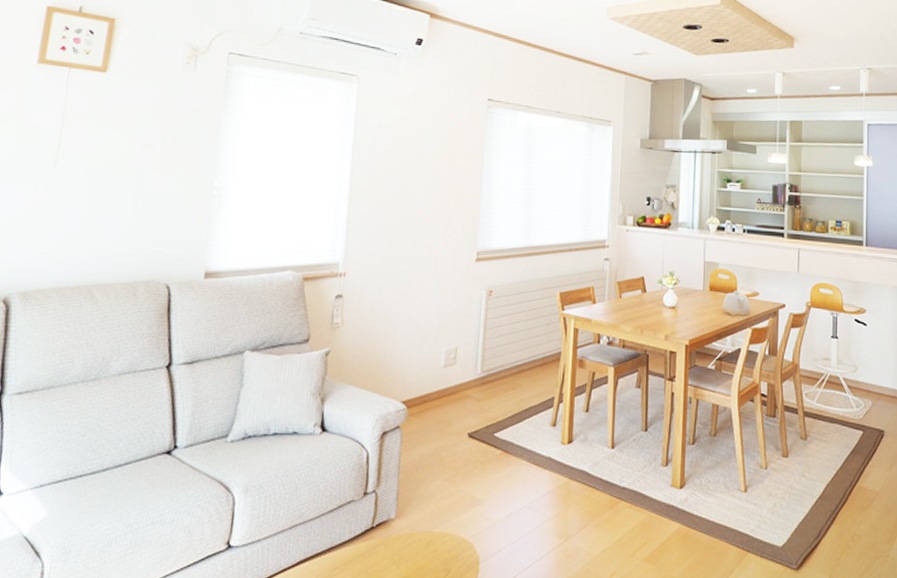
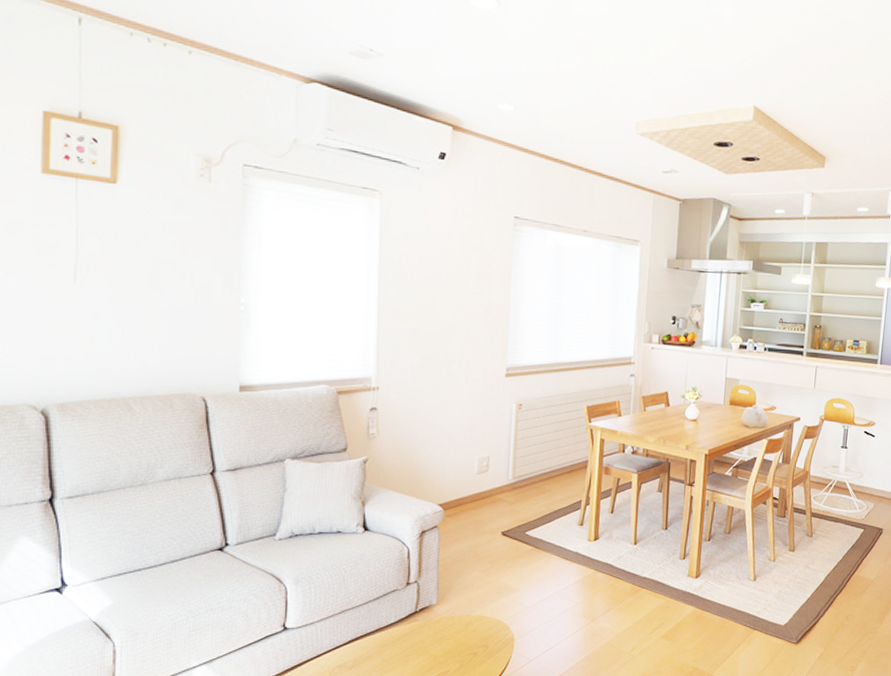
books: present [771,183,802,206] -> none [793,303,822,326]

